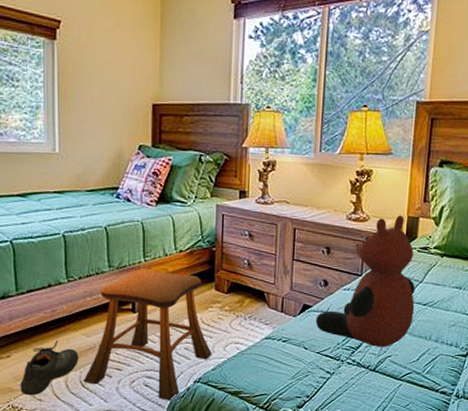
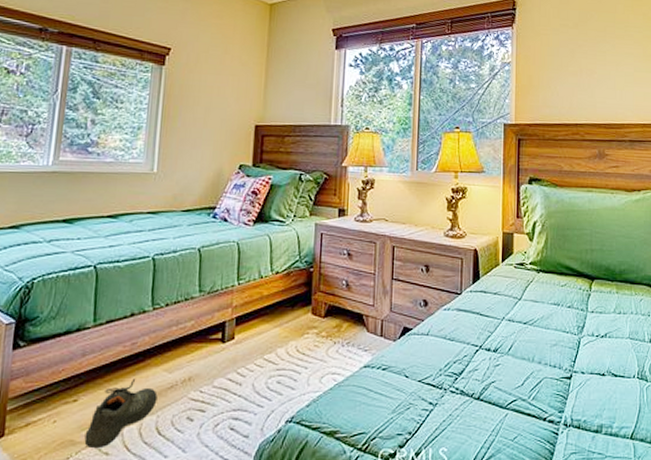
stool: present [83,268,212,402] -> none [159,292,307,448]
teddy bear: present [315,215,416,347] -> none [416,231,516,372]

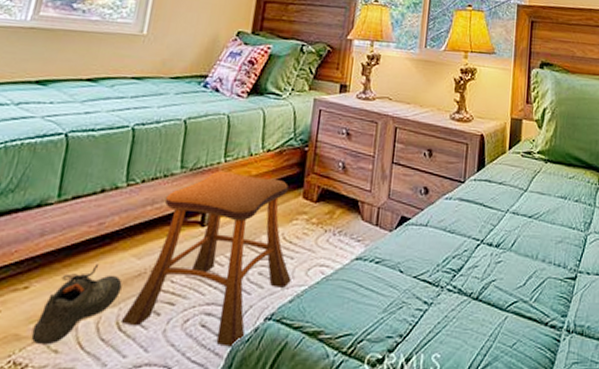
stool: none [159,292,307,448] -> present [121,170,291,349]

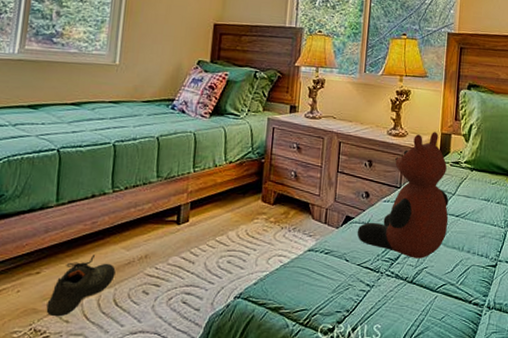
stool: present [121,170,291,349] -> none [117,179,255,320]
teddy bear: none [413,116,520,269] -> present [357,132,449,259]

